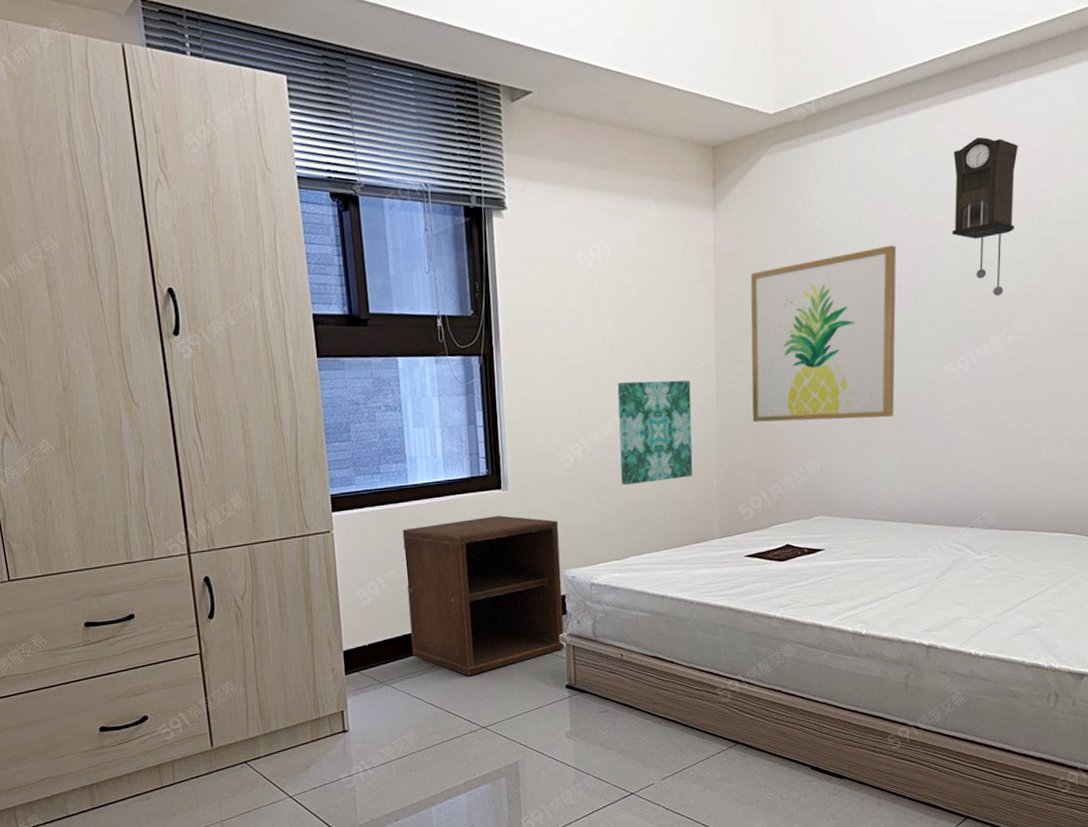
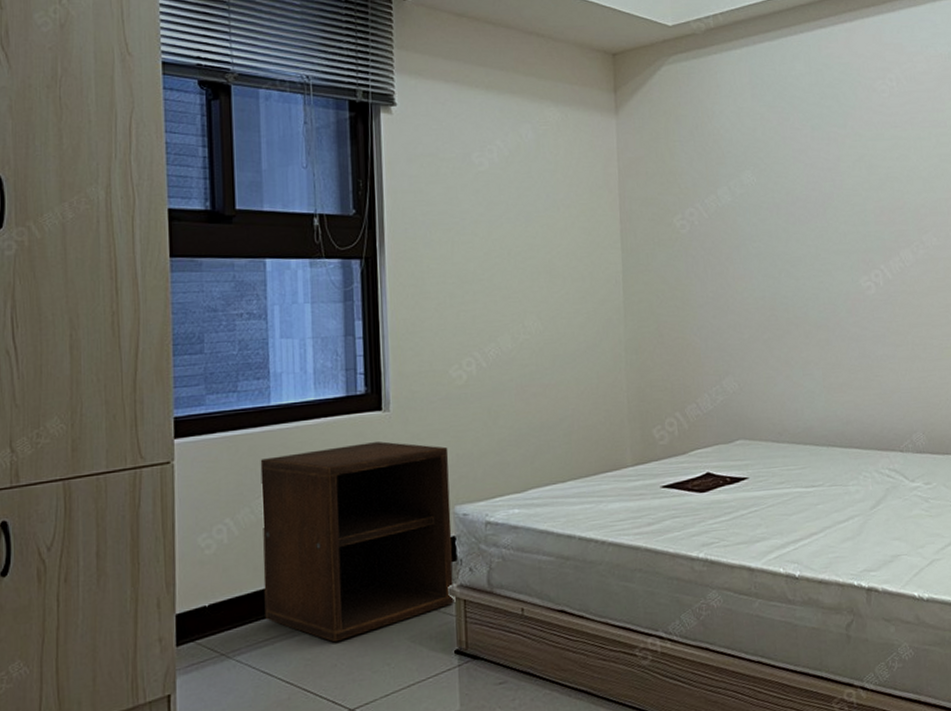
wall art: present [617,380,693,486] -> none [516,289,601,406]
wall art: present [750,245,896,423] -> none [655,156,812,336]
pendulum clock: present [951,136,1018,296] -> none [849,57,914,210]

